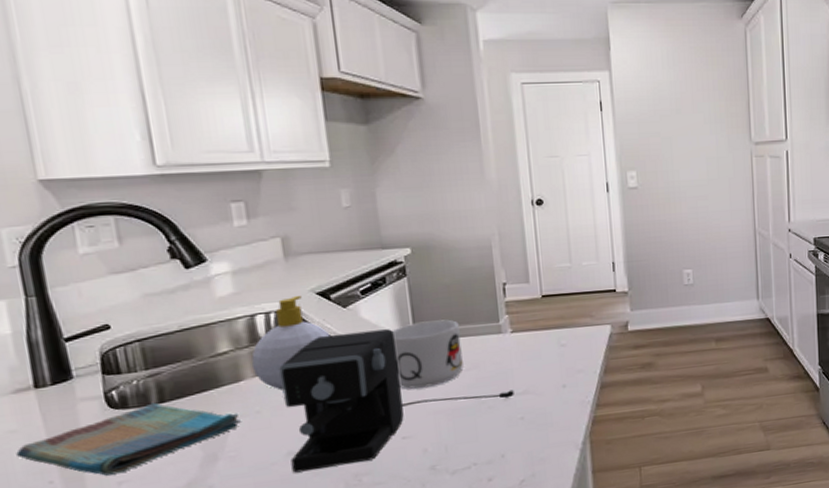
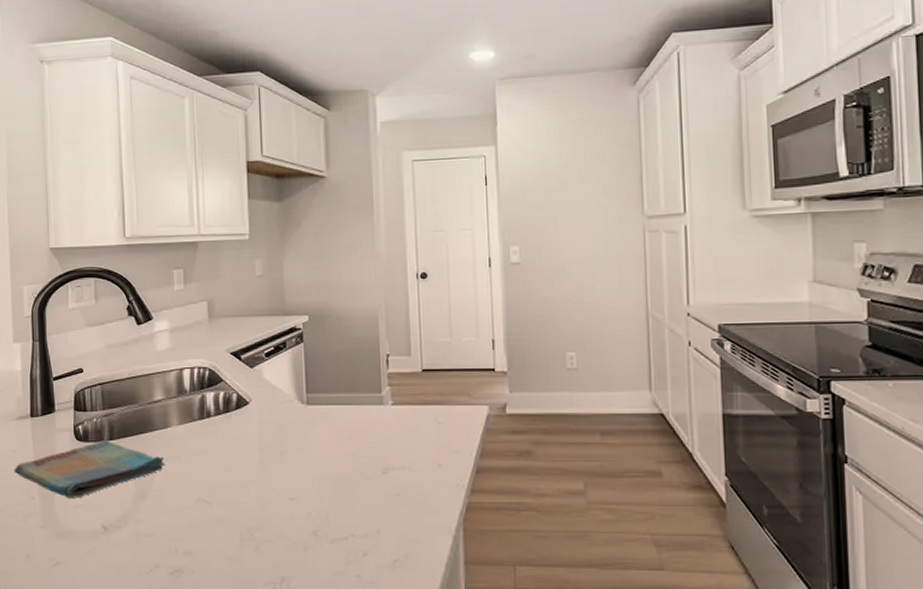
soap bottle: present [251,296,330,390] -> none [178,355,238,440]
coffee maker: present [279,329,514,473] -> none [197,391,392,519]
mug: present [392,319,464,389] -> none [288,386,347,451]

